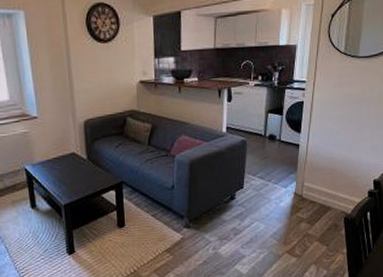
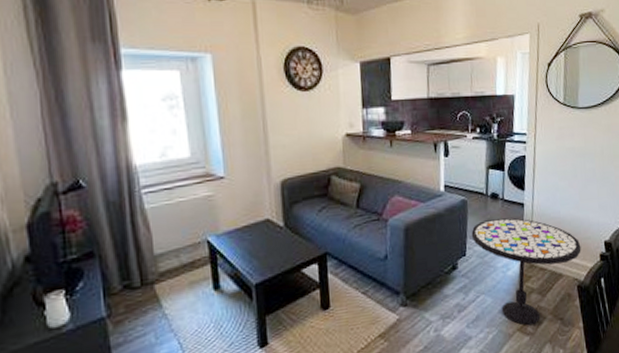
side table: none [249,157,351,249] -> present [471,218,581,326]

